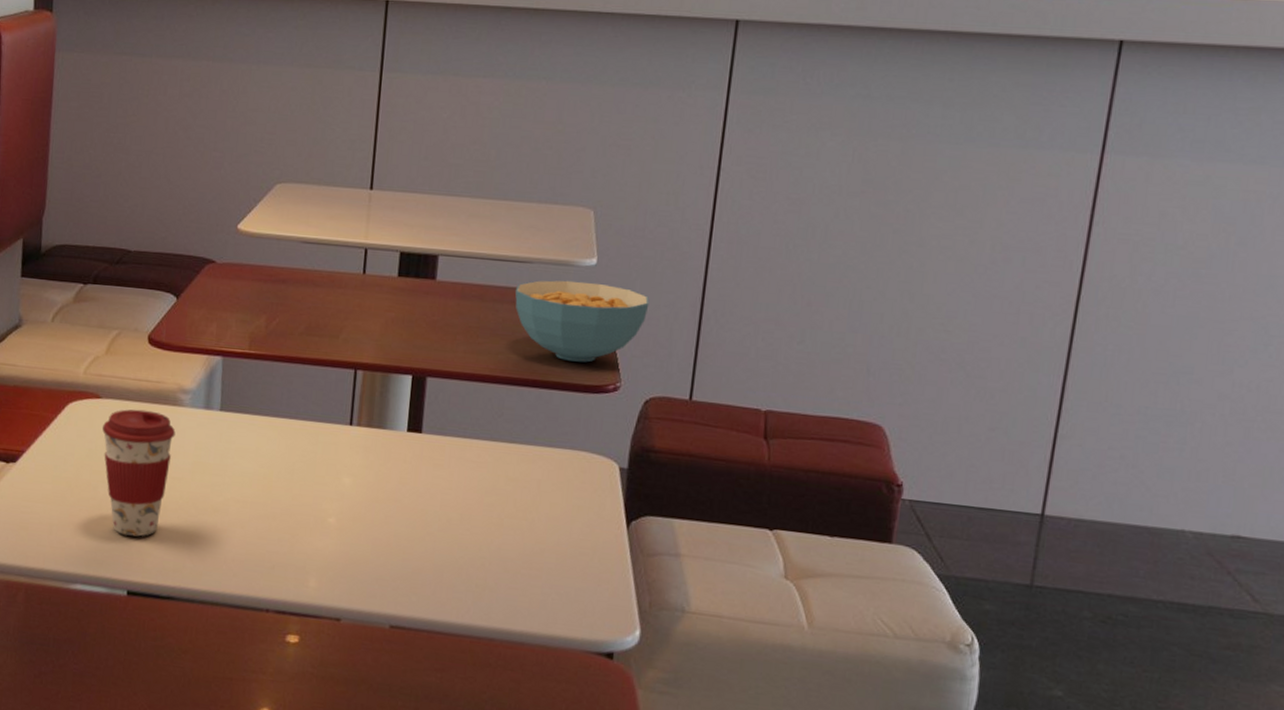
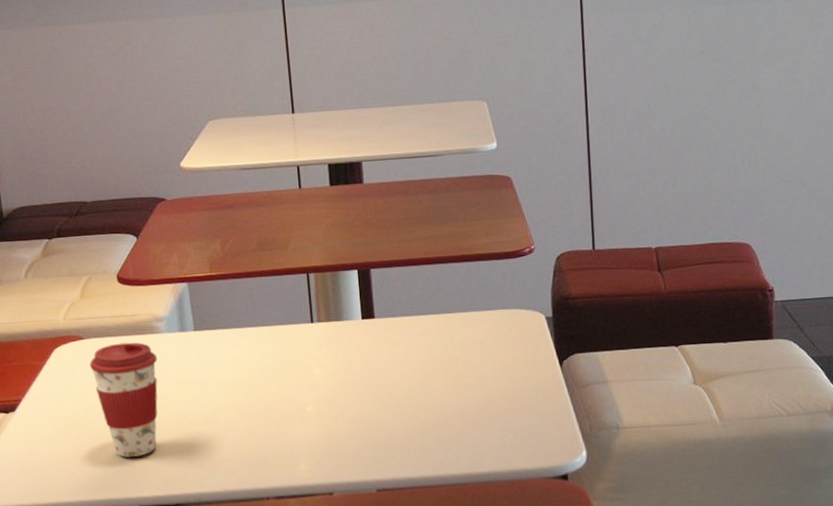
cereal bowl: present [515,280,650,363] -> none [433,163,546,234]

